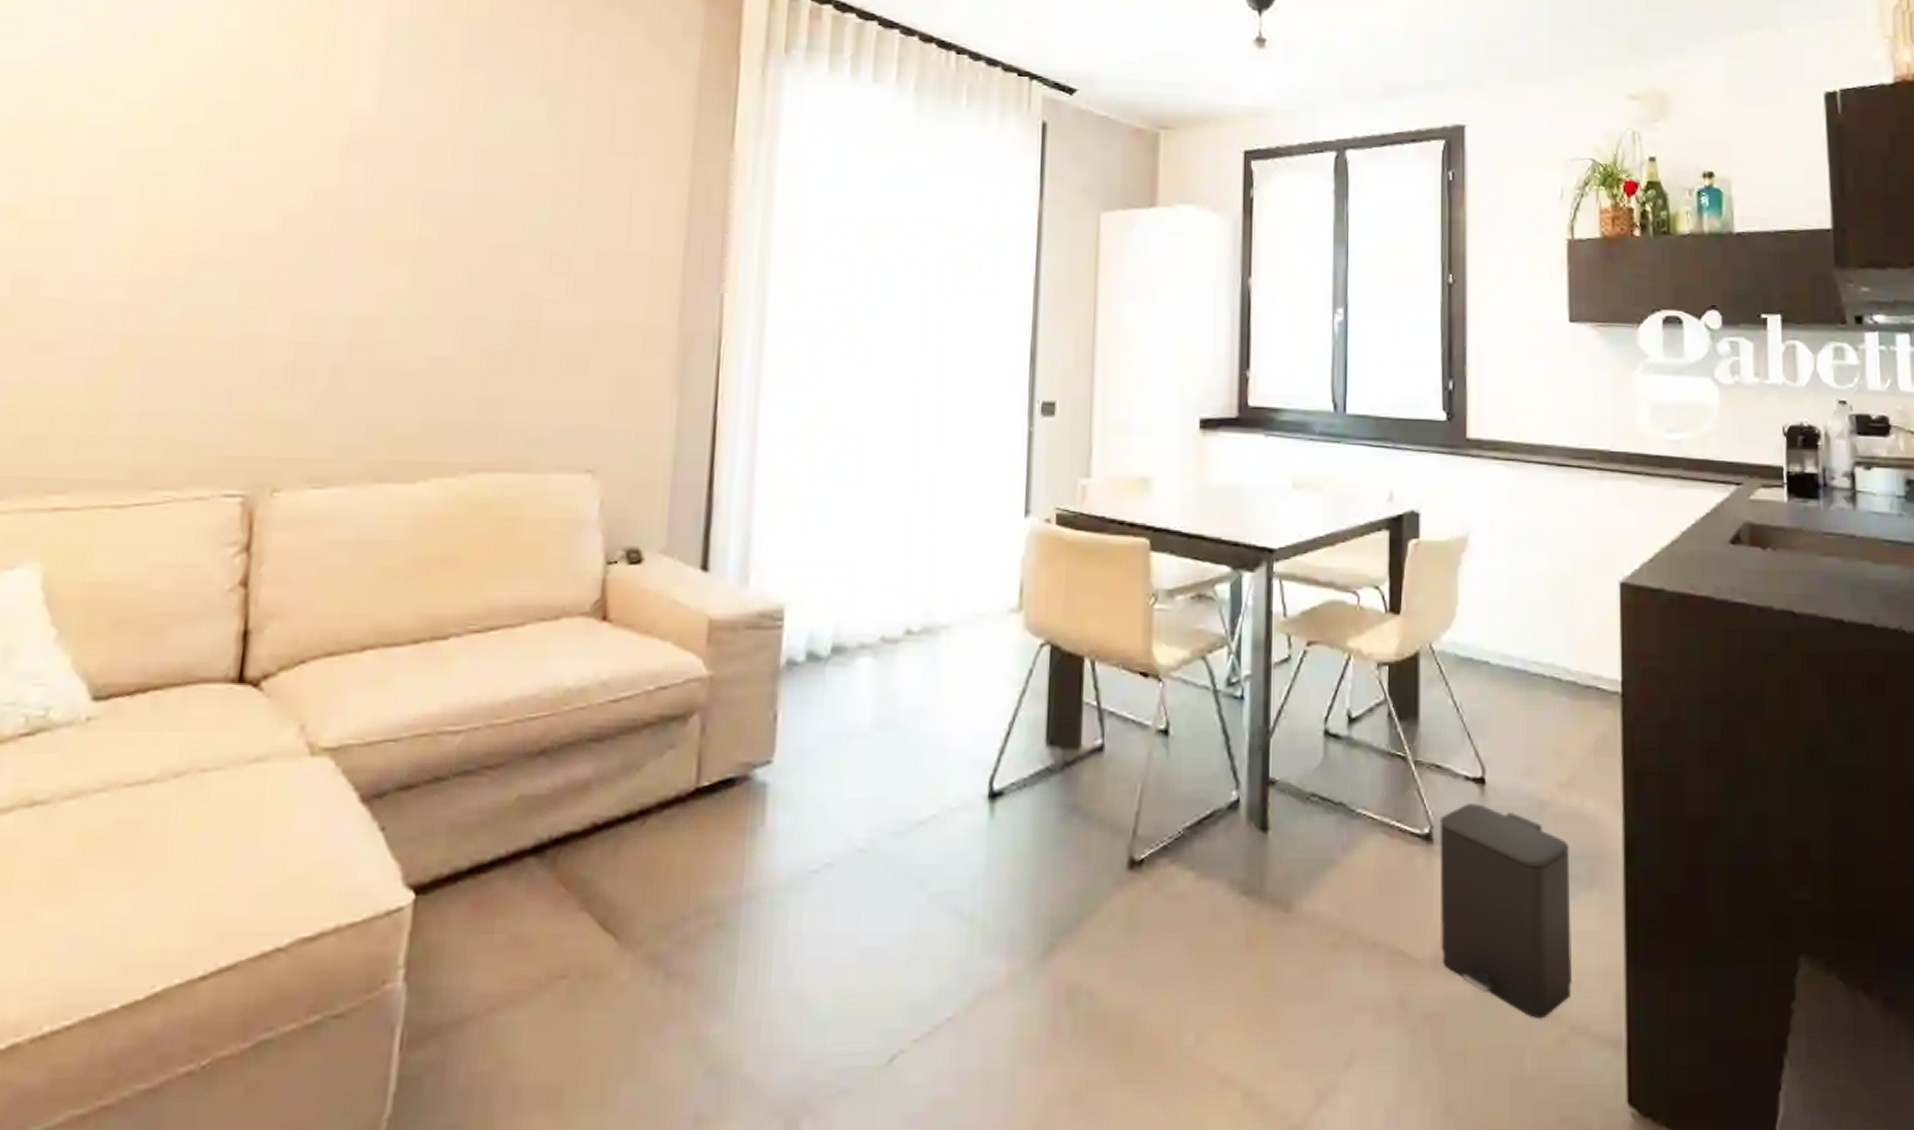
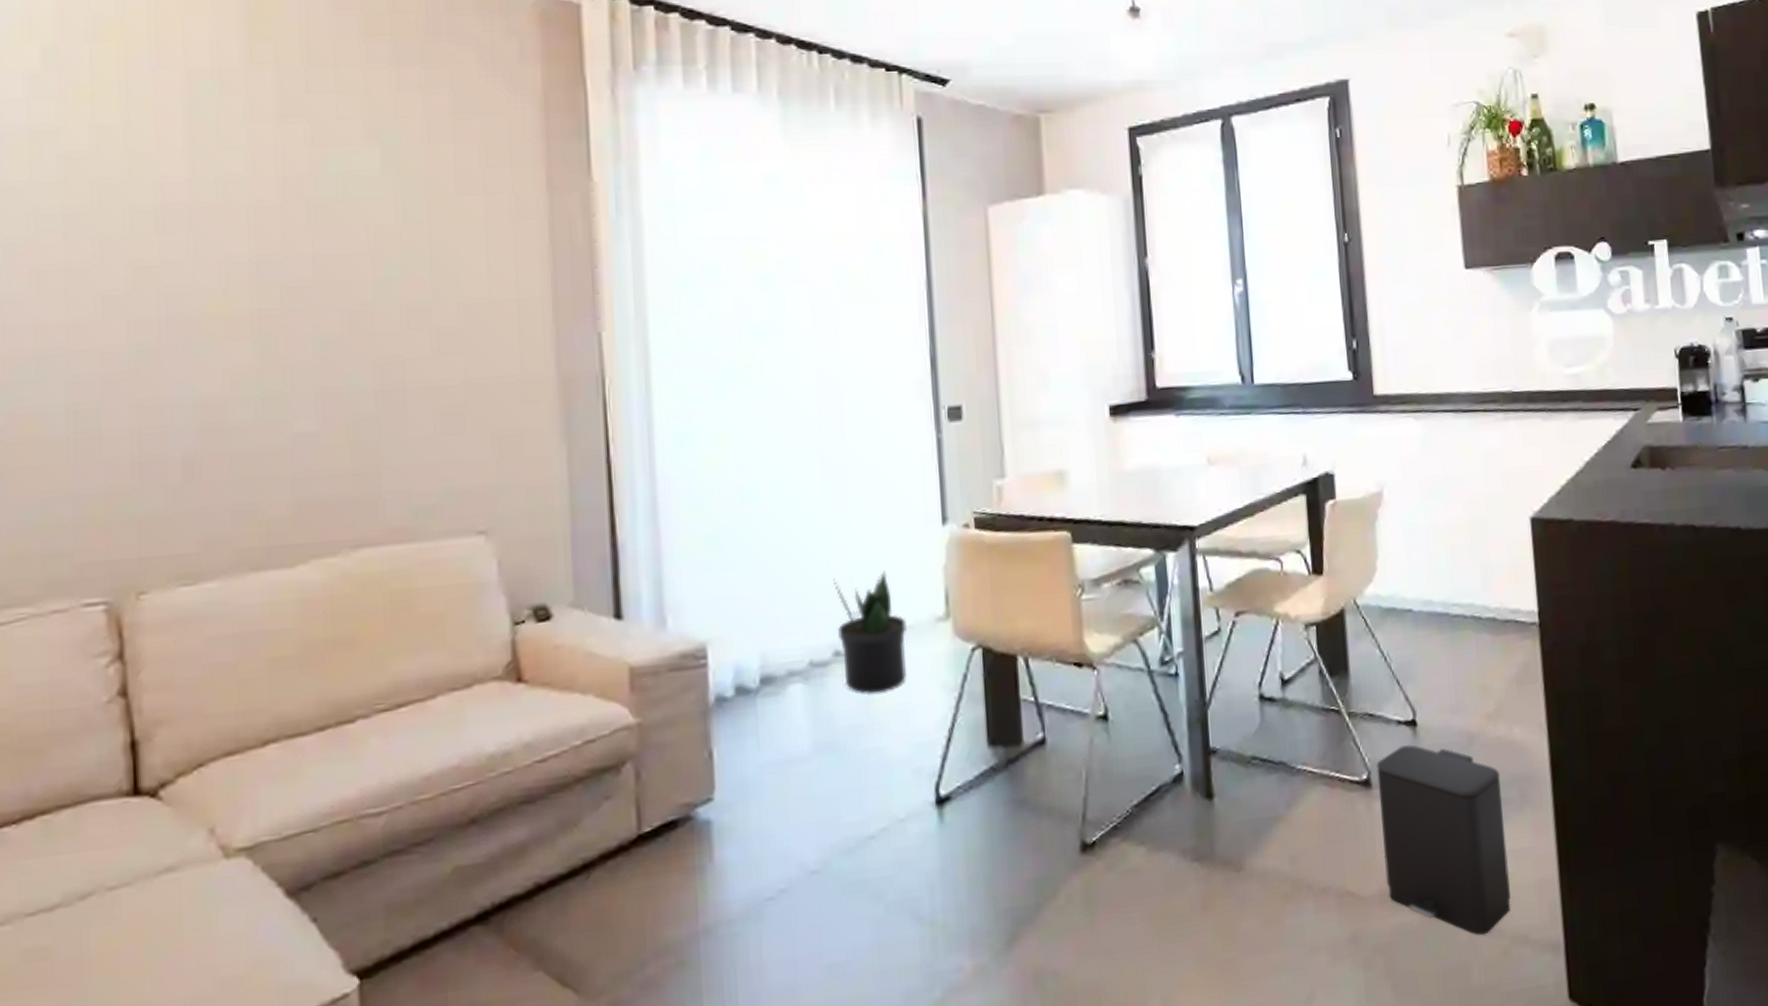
planter: none [912,556,979,675] -> present [834,571,907,692]

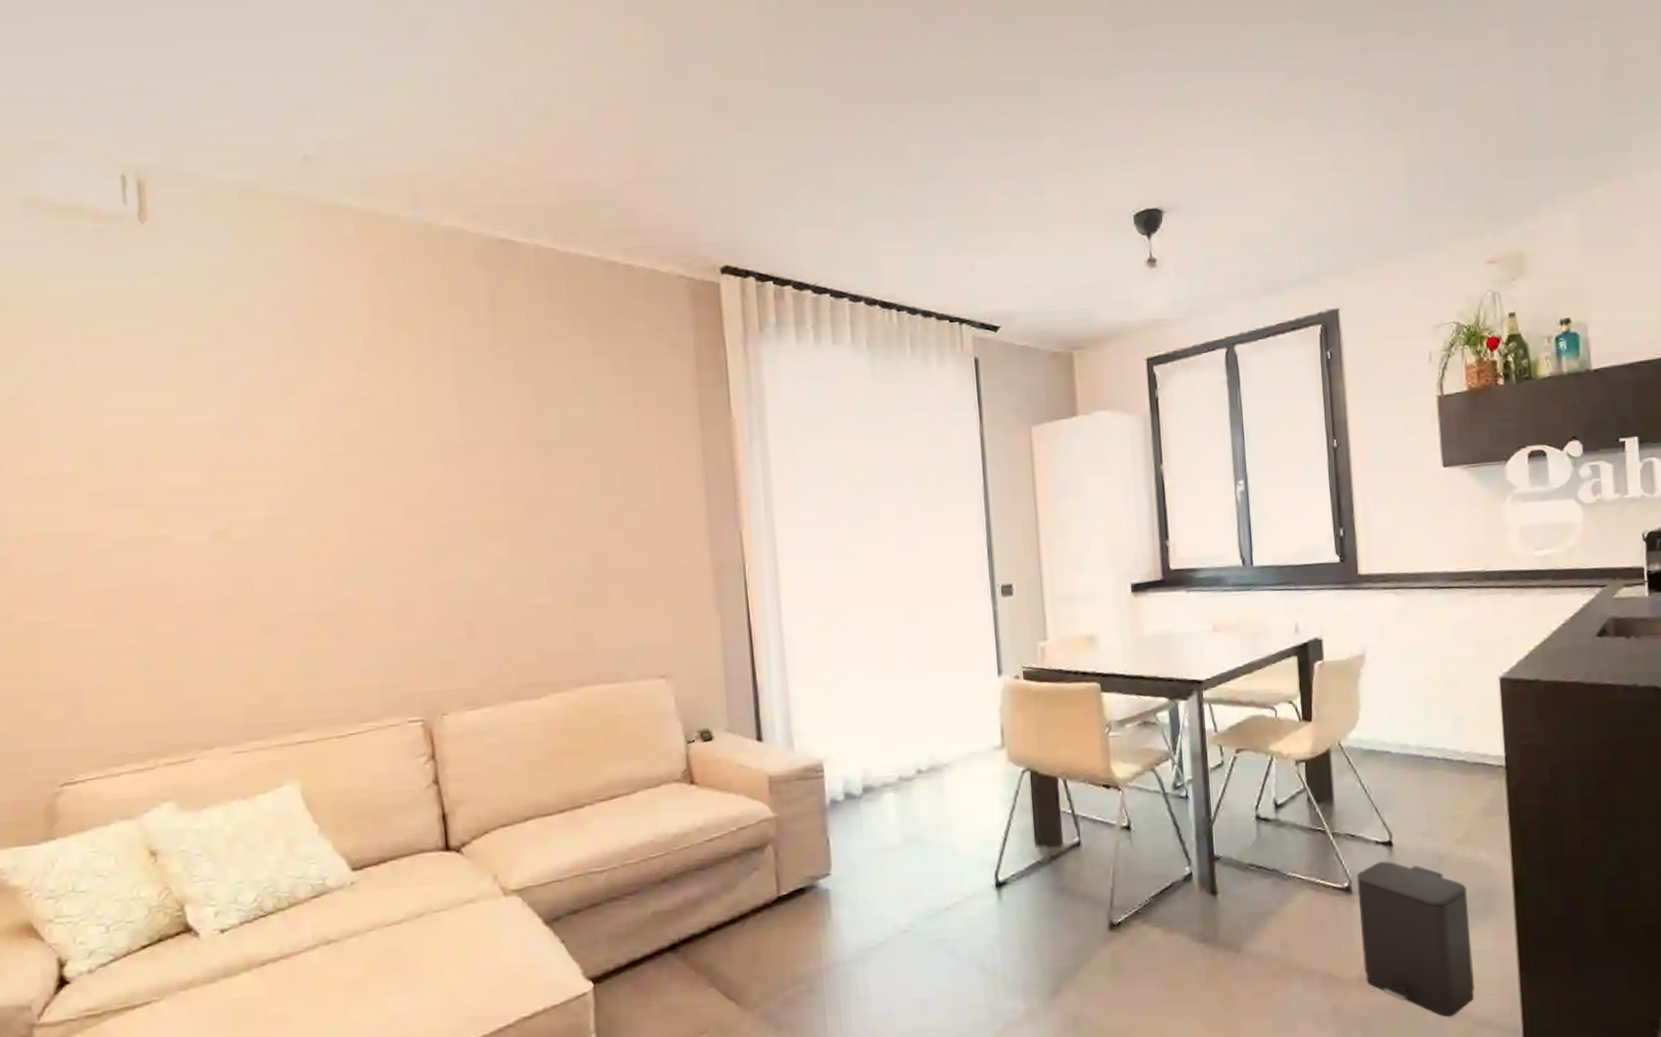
planter: present [834,571,907,692] -> none [916,710,972,801]

